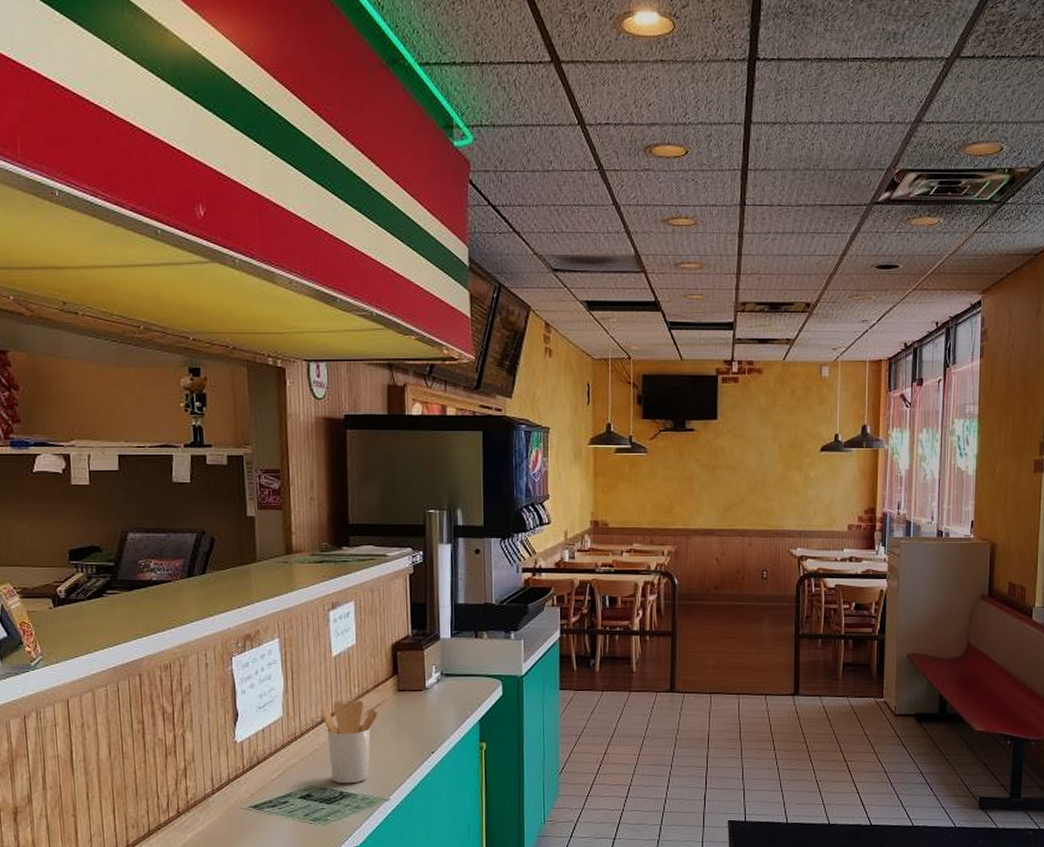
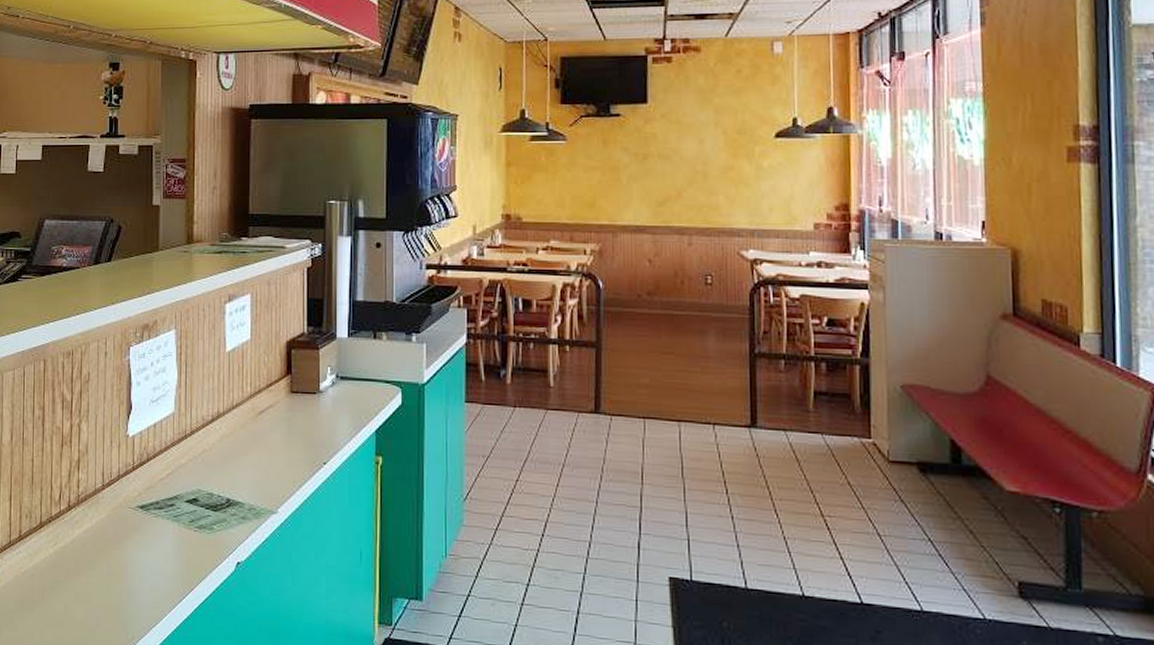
utensil holder: present [321,700,378,784] -> none [212,399,269,491]

